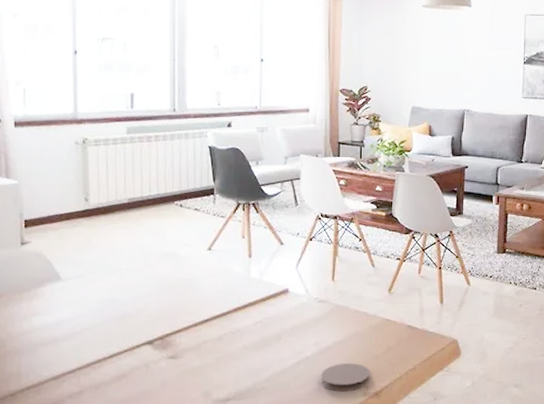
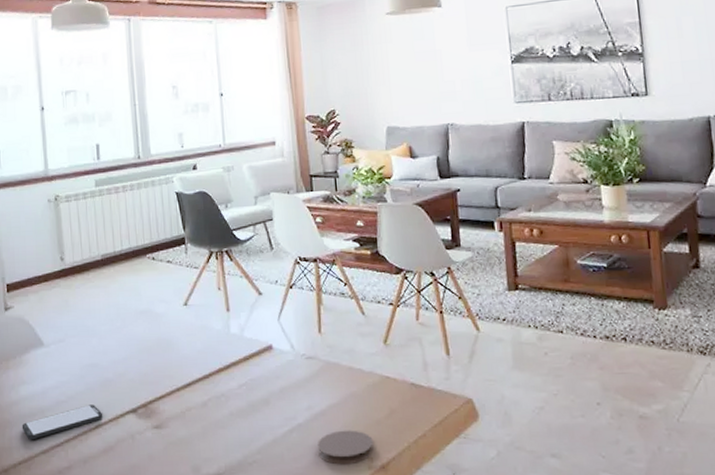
smartphone: none [32,336,119,366] -> present [22,405,103,439]

